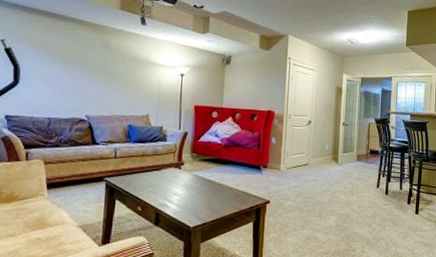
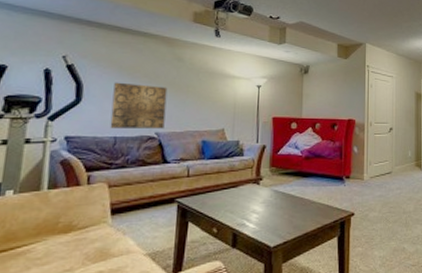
wall art: none [44,66,97,112] -> present [110,82,168,129]

